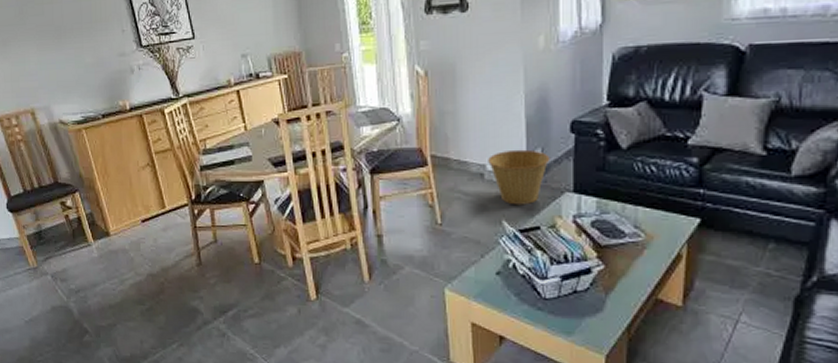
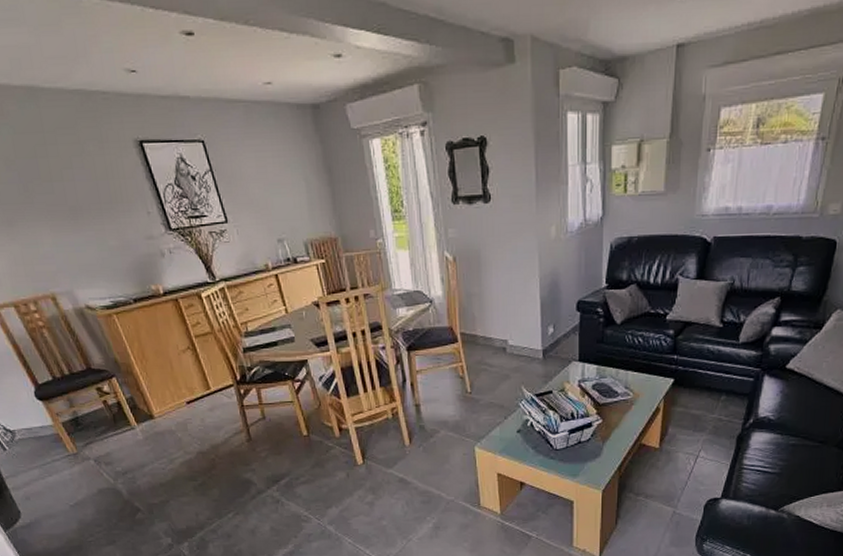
basket: present [488,149,550,205] -> none [509,326,560,374]

